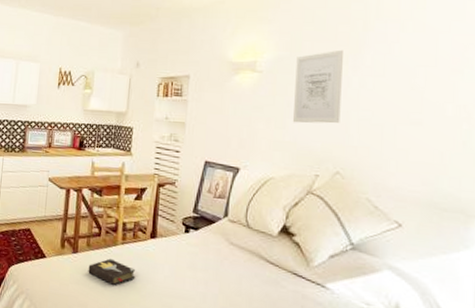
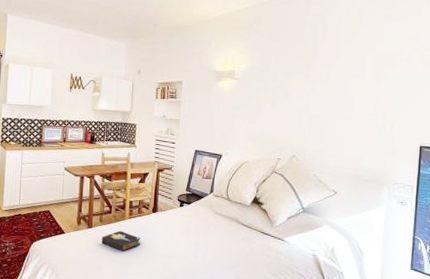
wall art: present [293,49,343,124] -> none [262,62,299,120]

